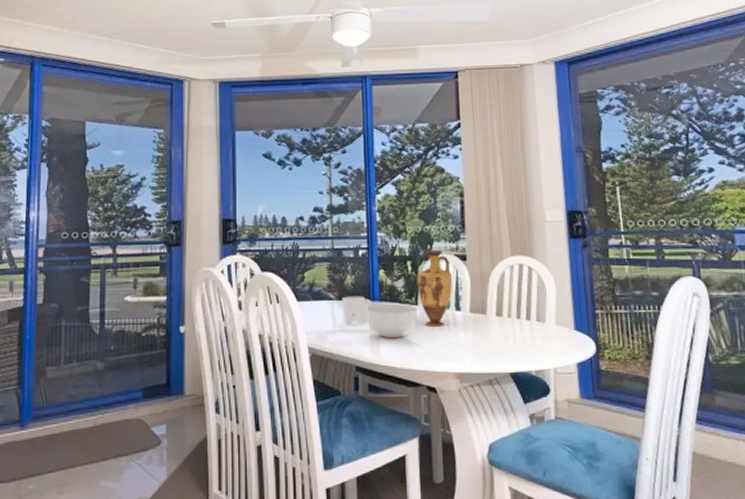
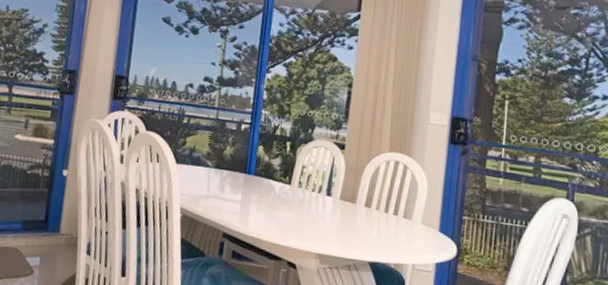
mug: present [342,296,373,323] -> none [217,166,248,193]
bowl: present [366,304,418,339] -> none [240,178,291,213]
vase: present [417,249,453,327] -> none [292,133,329,209]

